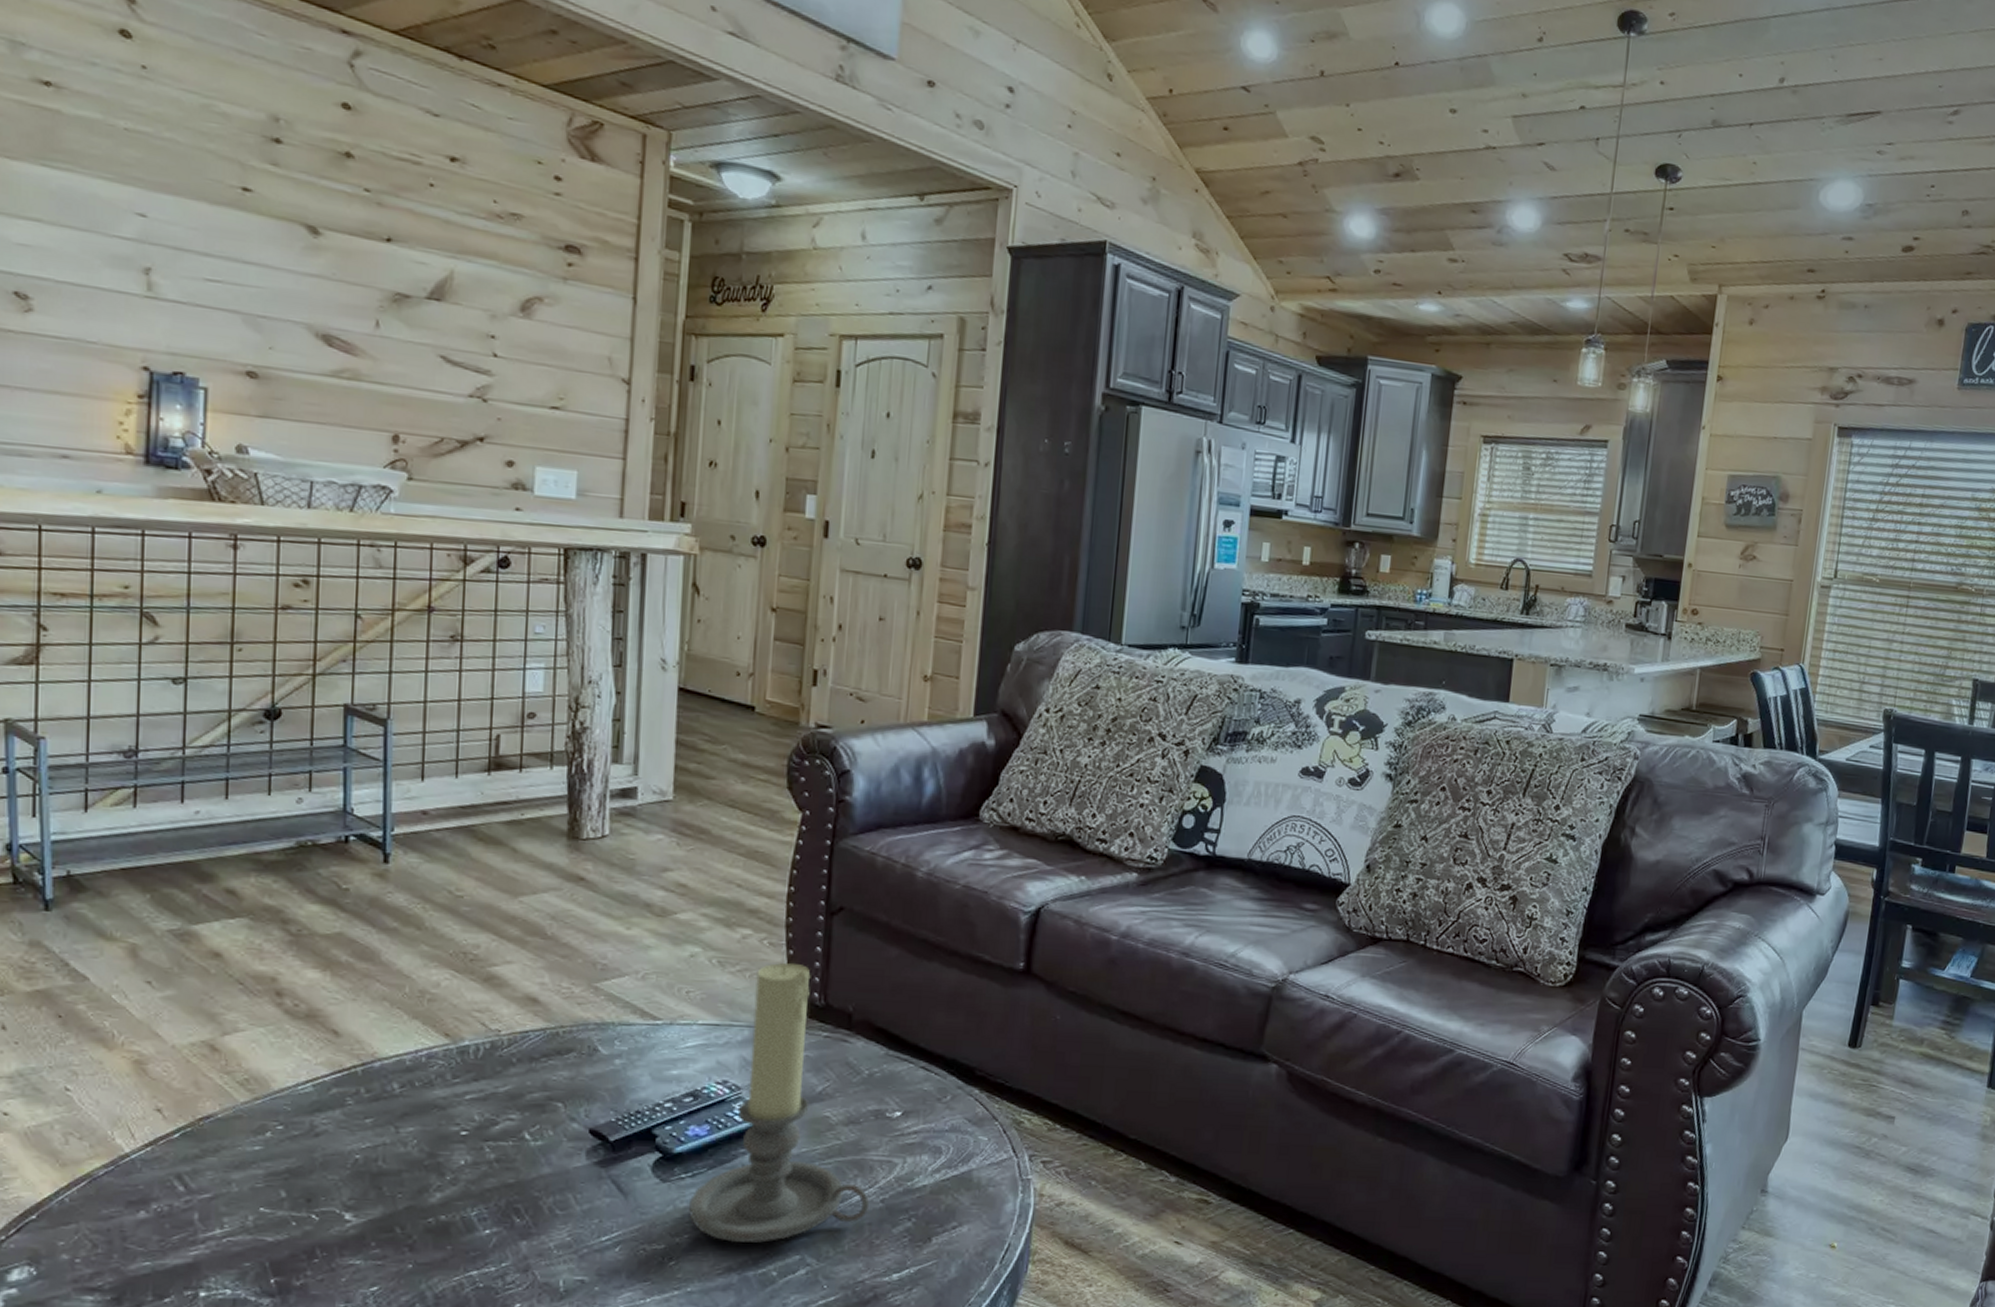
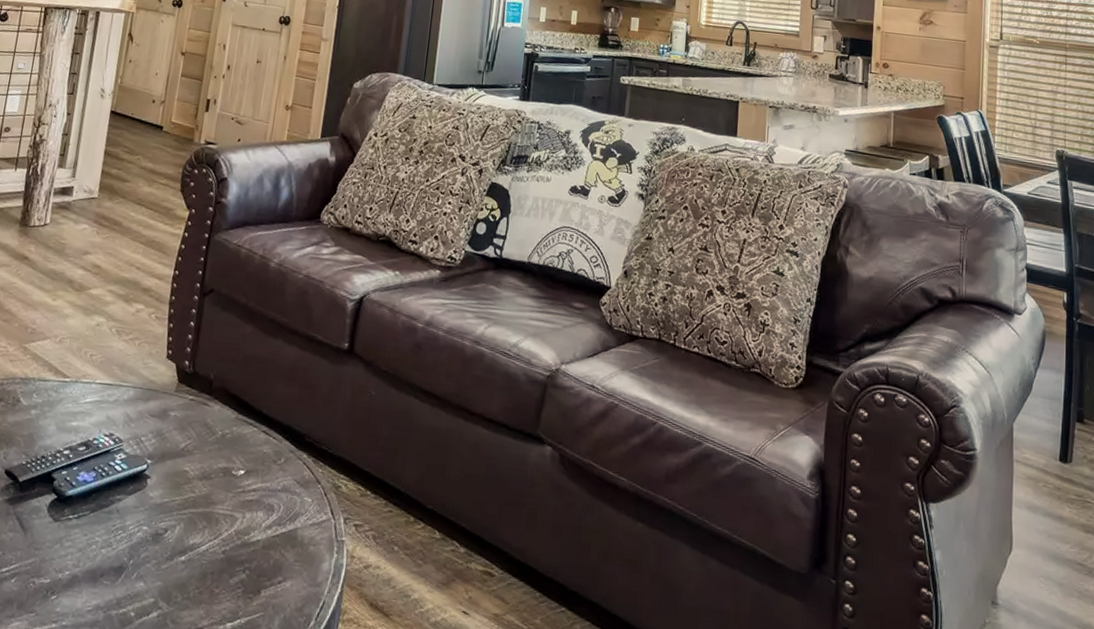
candle holder: present [689,962,870,1243] -> none [71,334,214,584]

